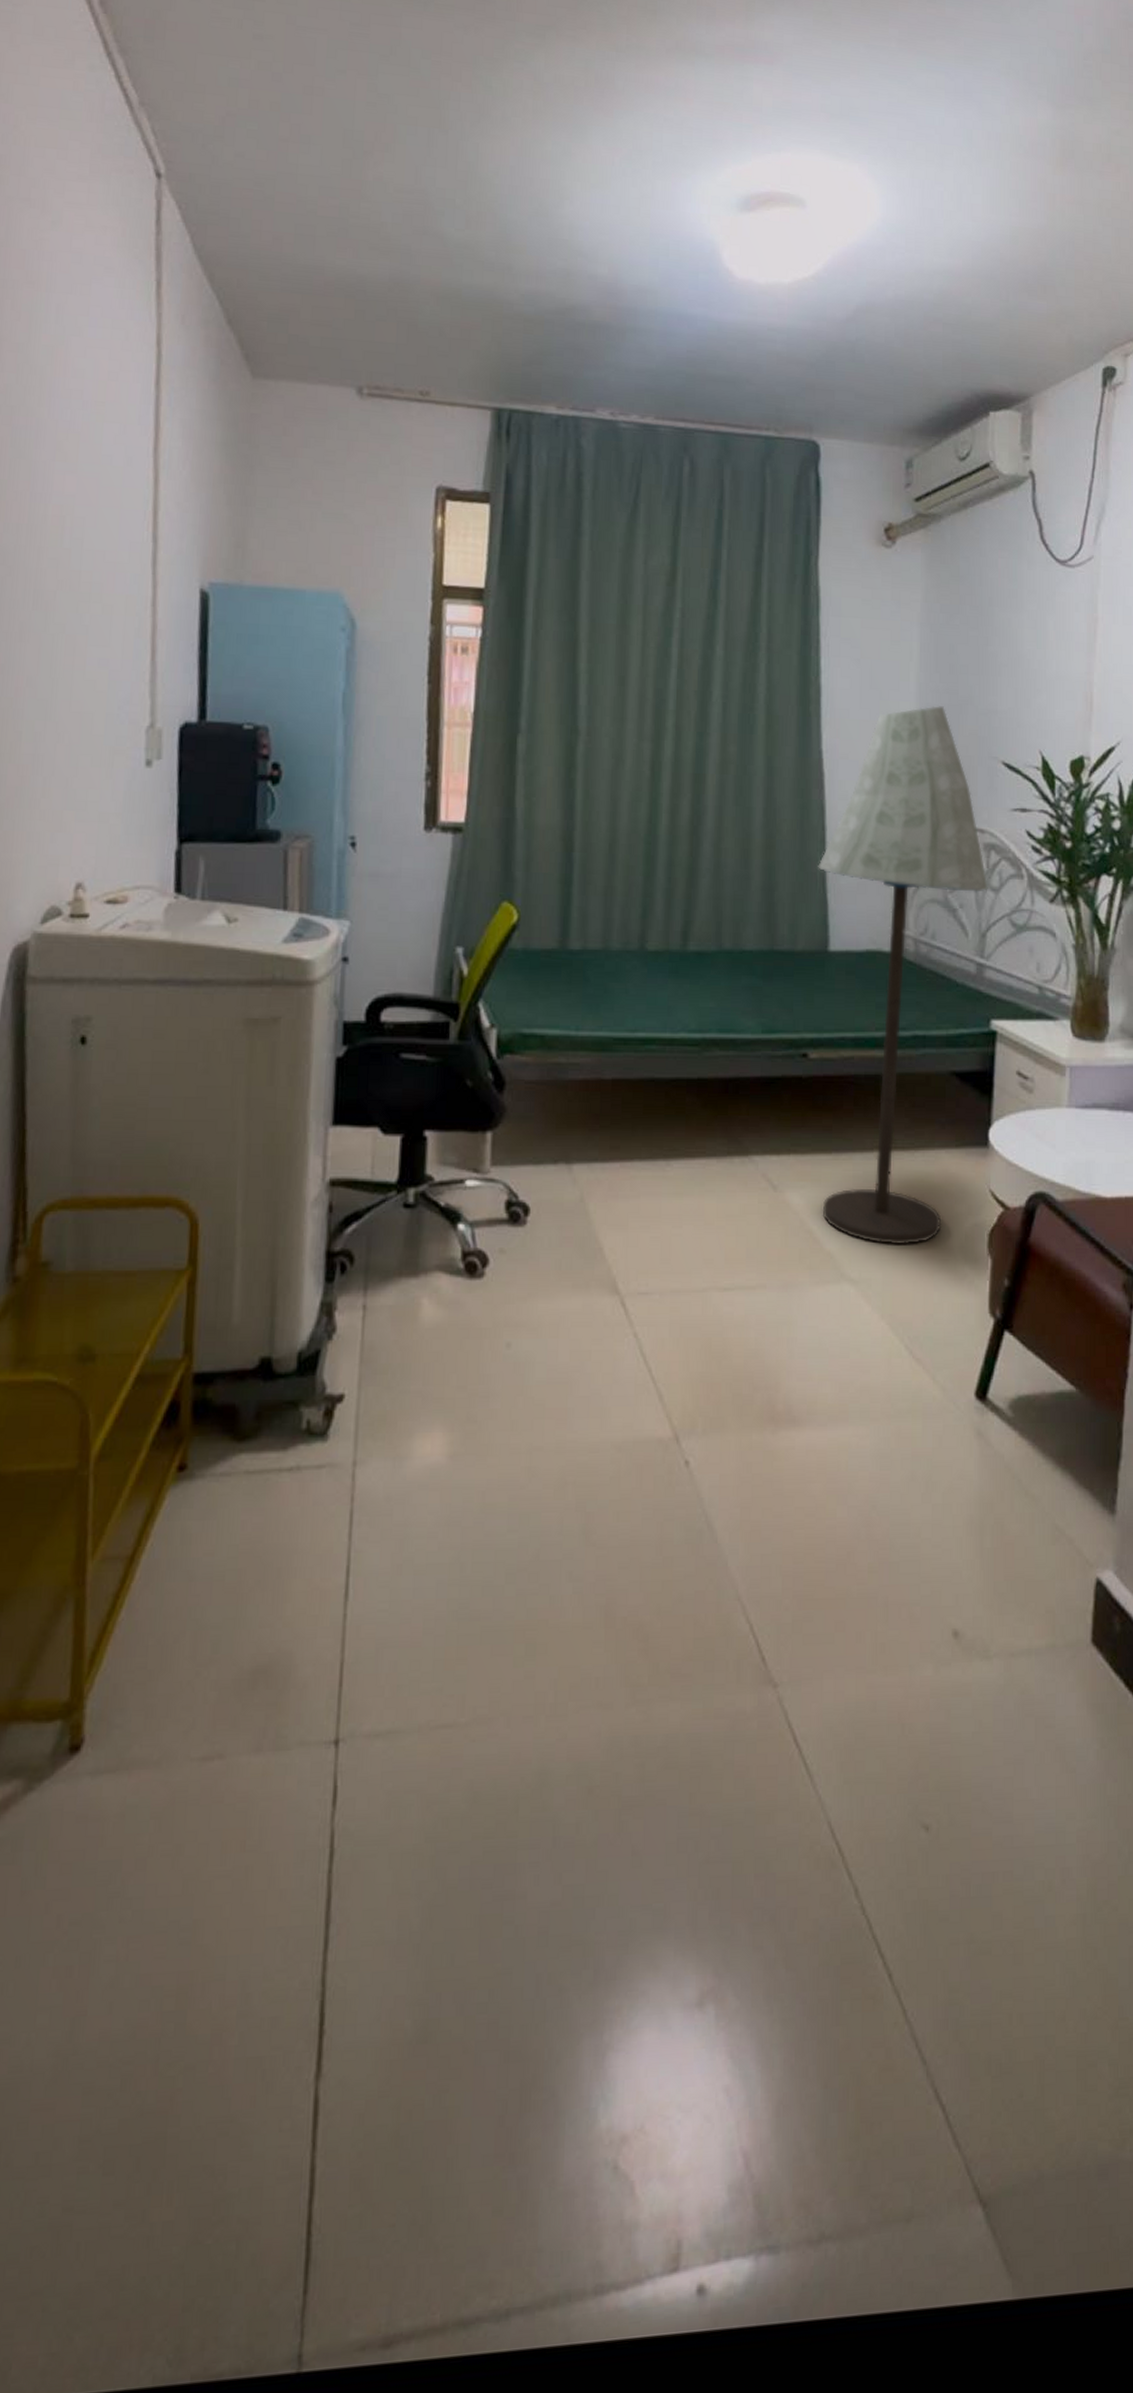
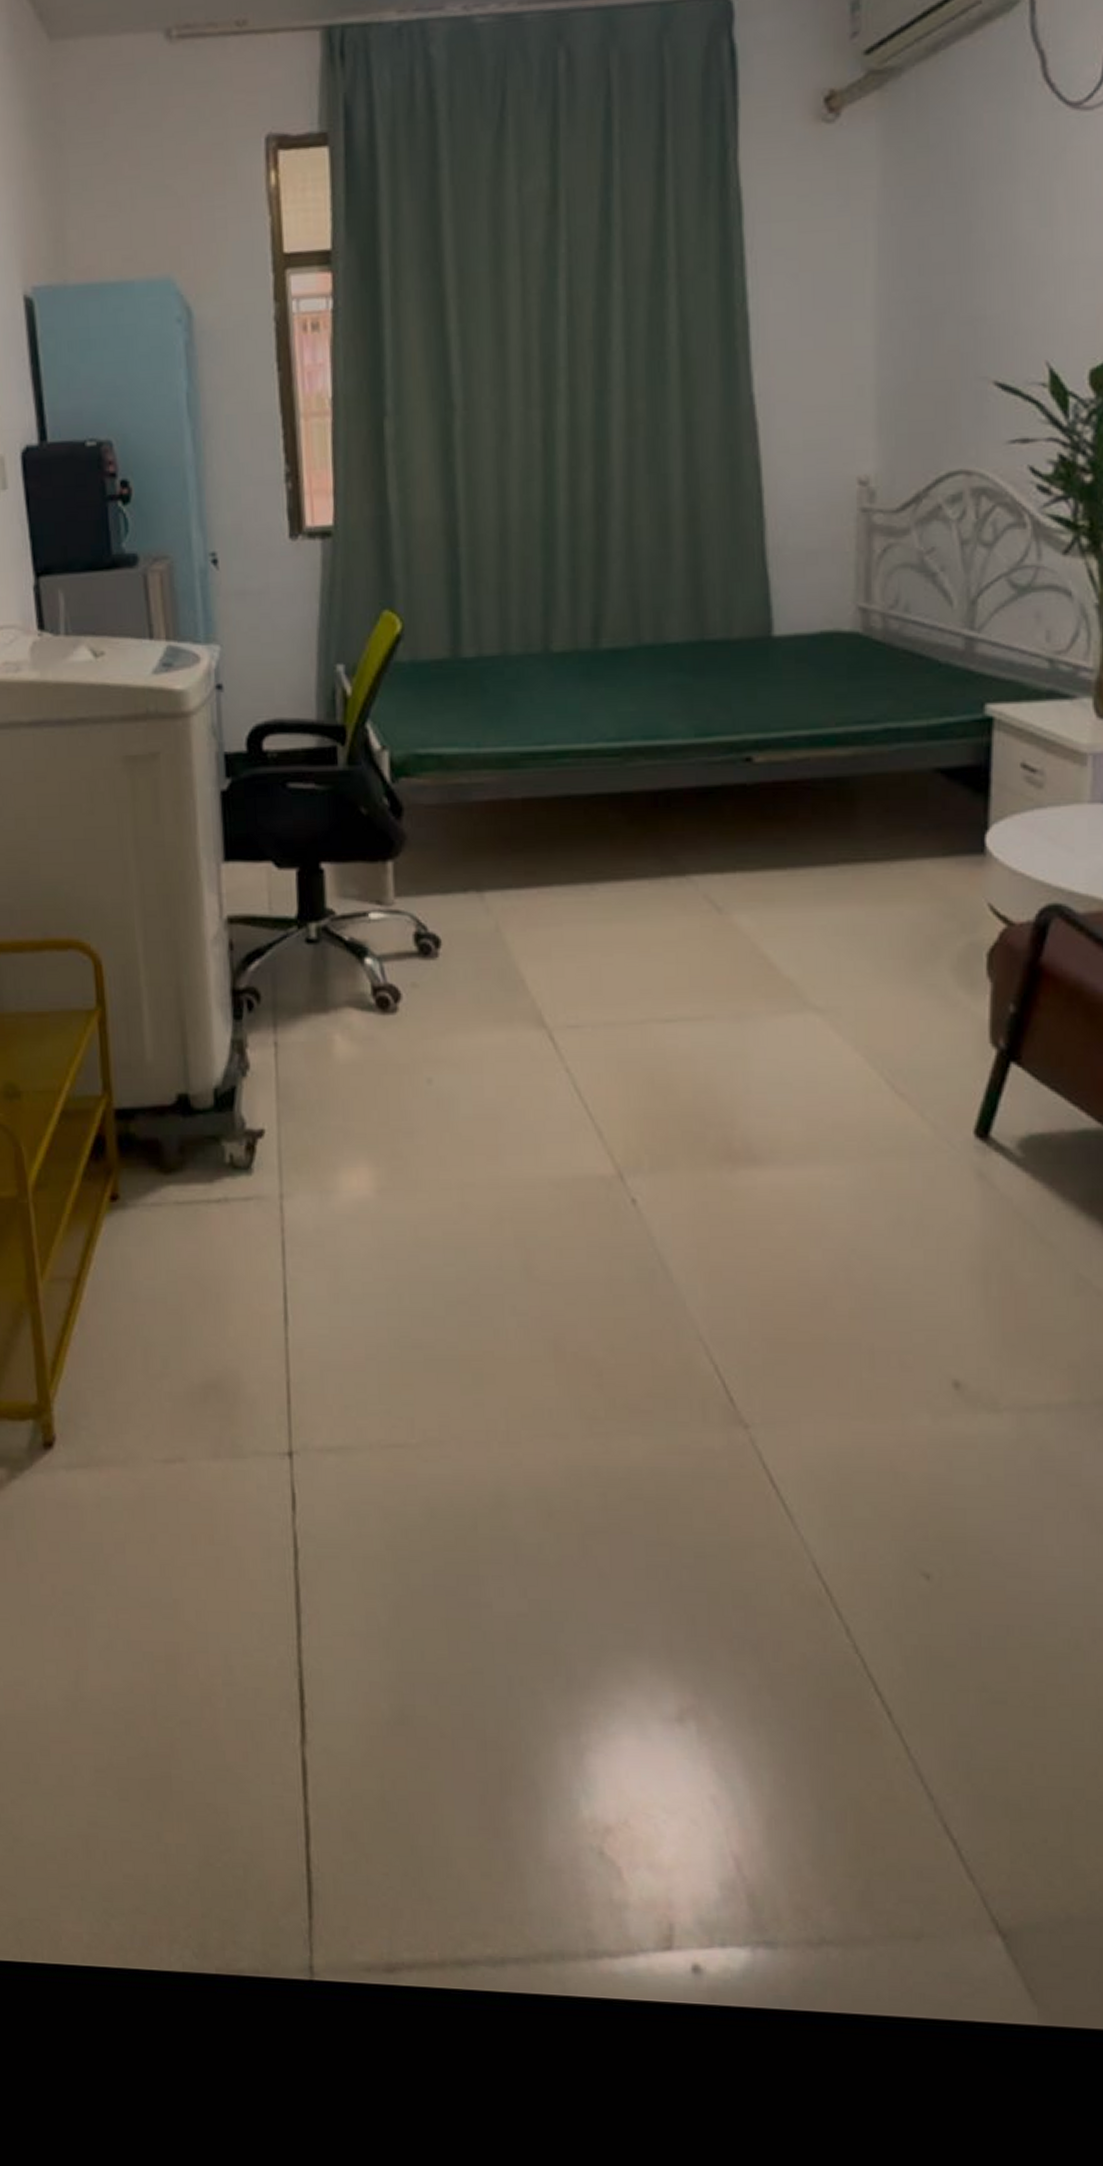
floor lamp: present [818,706,988,1245] -> none [754,320,978,970]

